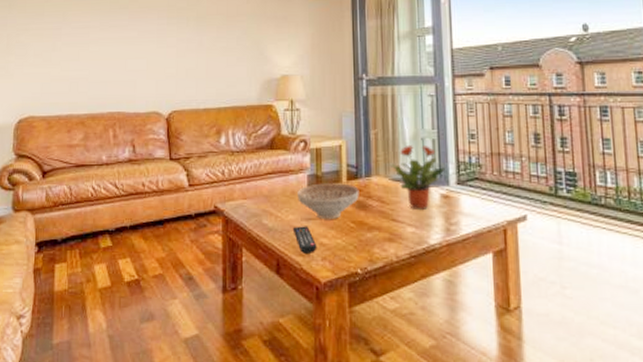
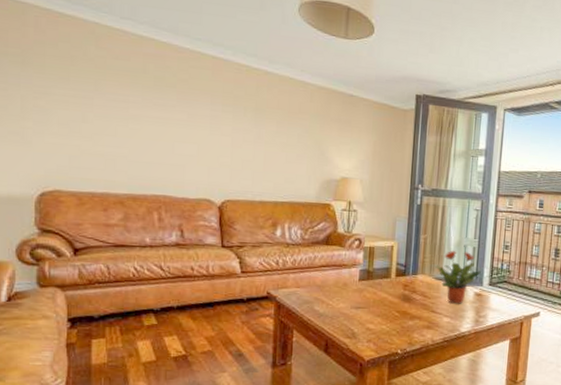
remote control: present [292,226,317,253] -> none [342,313,364,336]
decorative bowl: present [297,183,359,220] -> none [349,277,406,309]

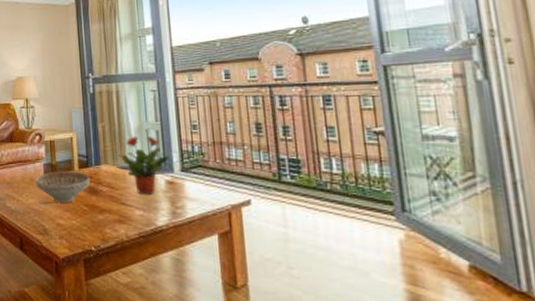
decorative bowl: none [349,277,406,309] -> present [35,171,90,204]

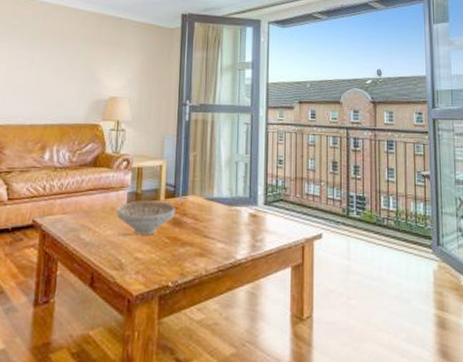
potted plant: present [118,136,171,194] -> none [206,167,256,227]

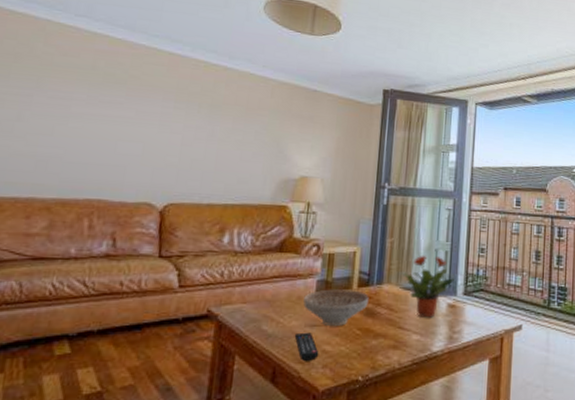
remote control: none [109,241,132,267] -> present [294,332,319,361]
potted plant: none [206,167,256,227] -> present [403,255,456,318]

